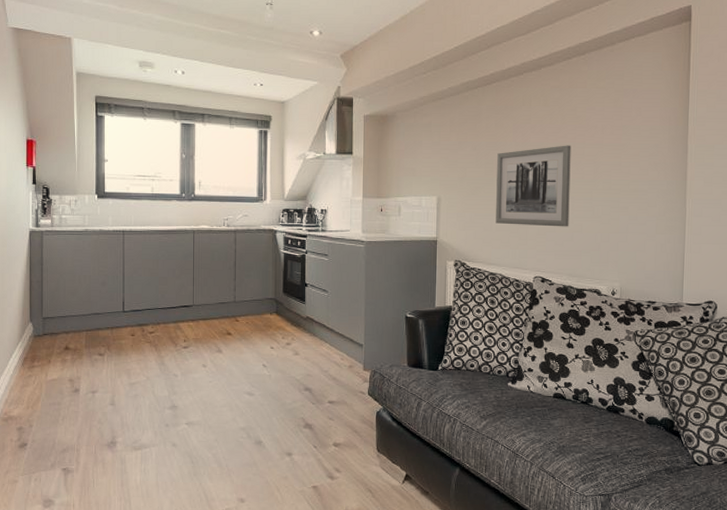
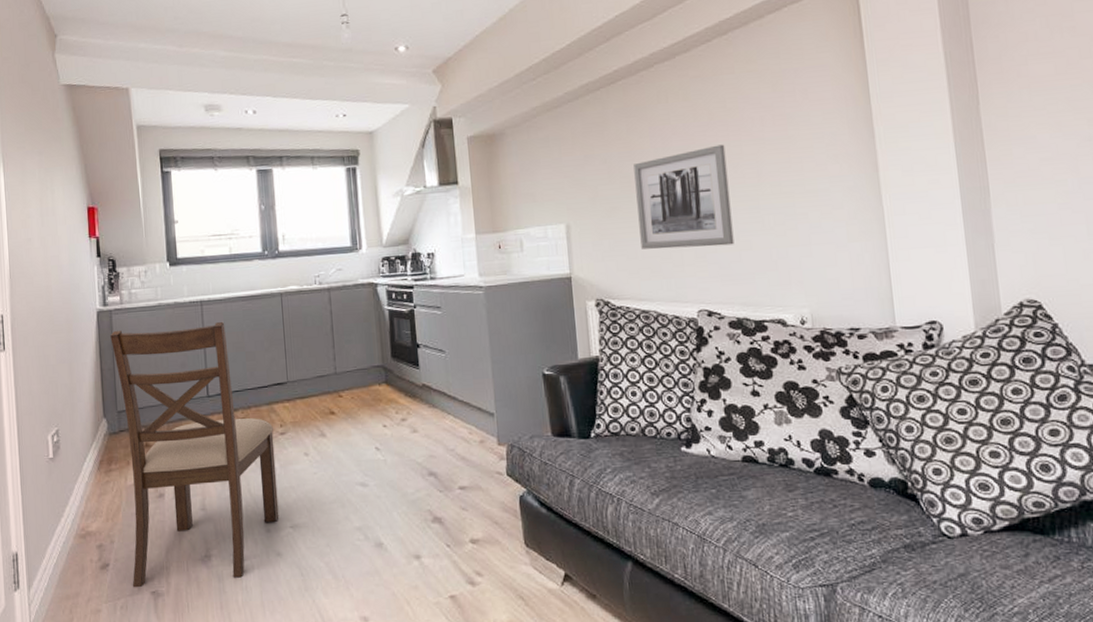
chair: none [40,249,178,465] -> present [110,322,279,588]

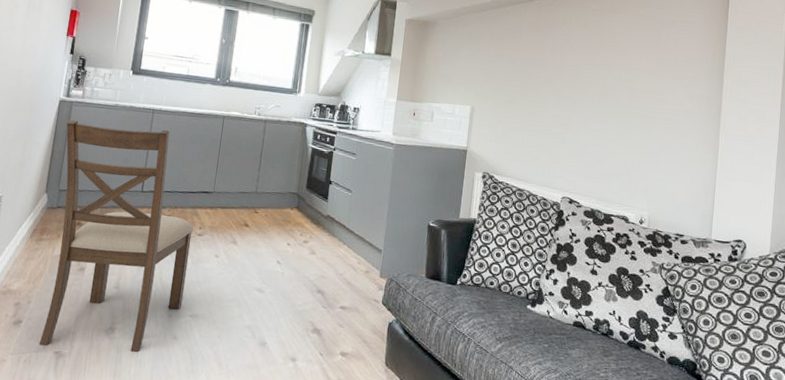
wall art: present [633,144,734,249] -> none [527,67,608,150]

